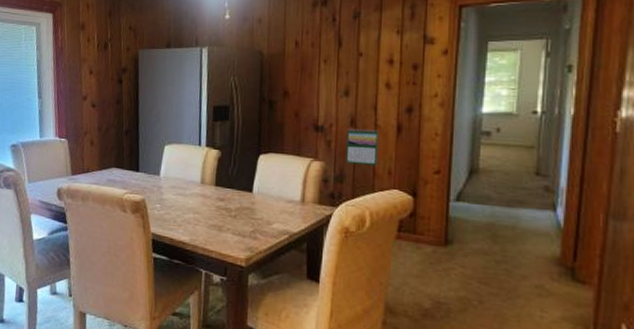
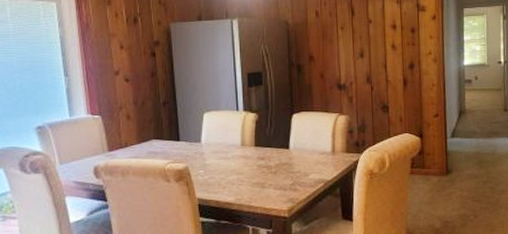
calendar: present [346,128,379,165] -> none [365,84,391,115]

